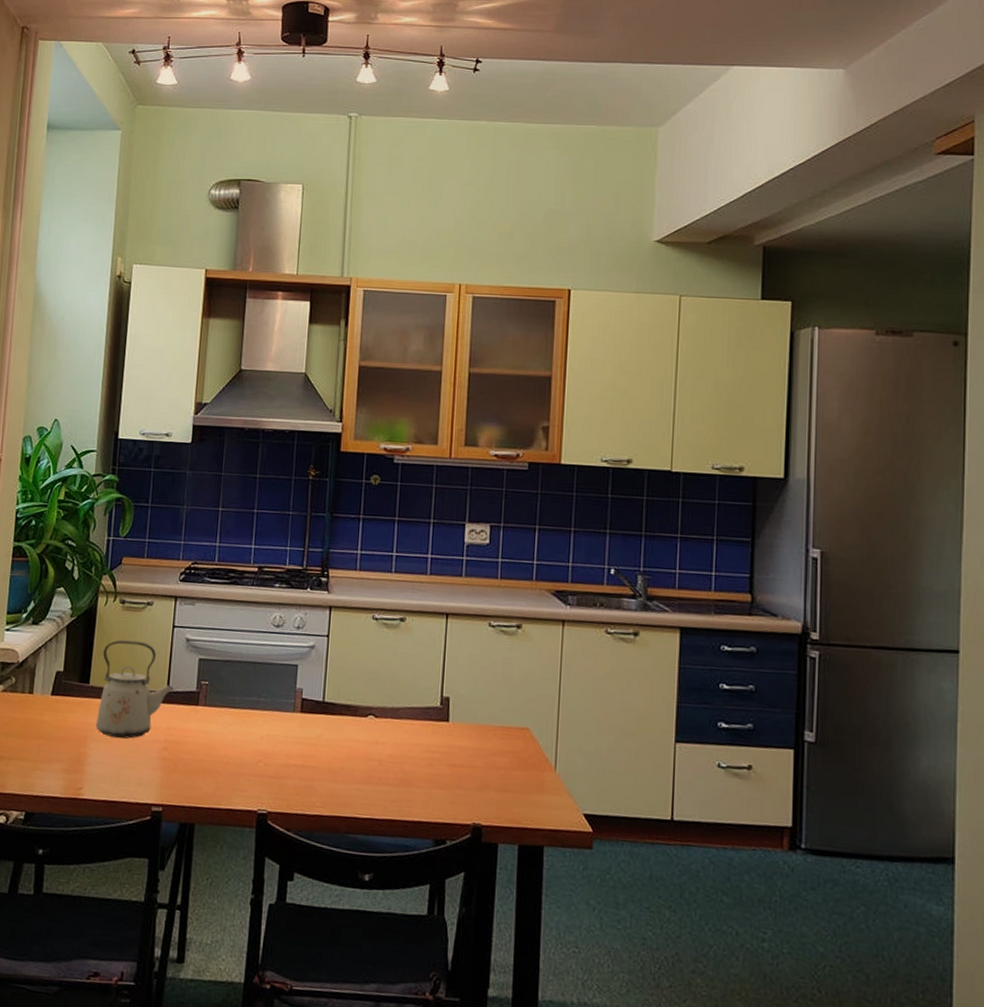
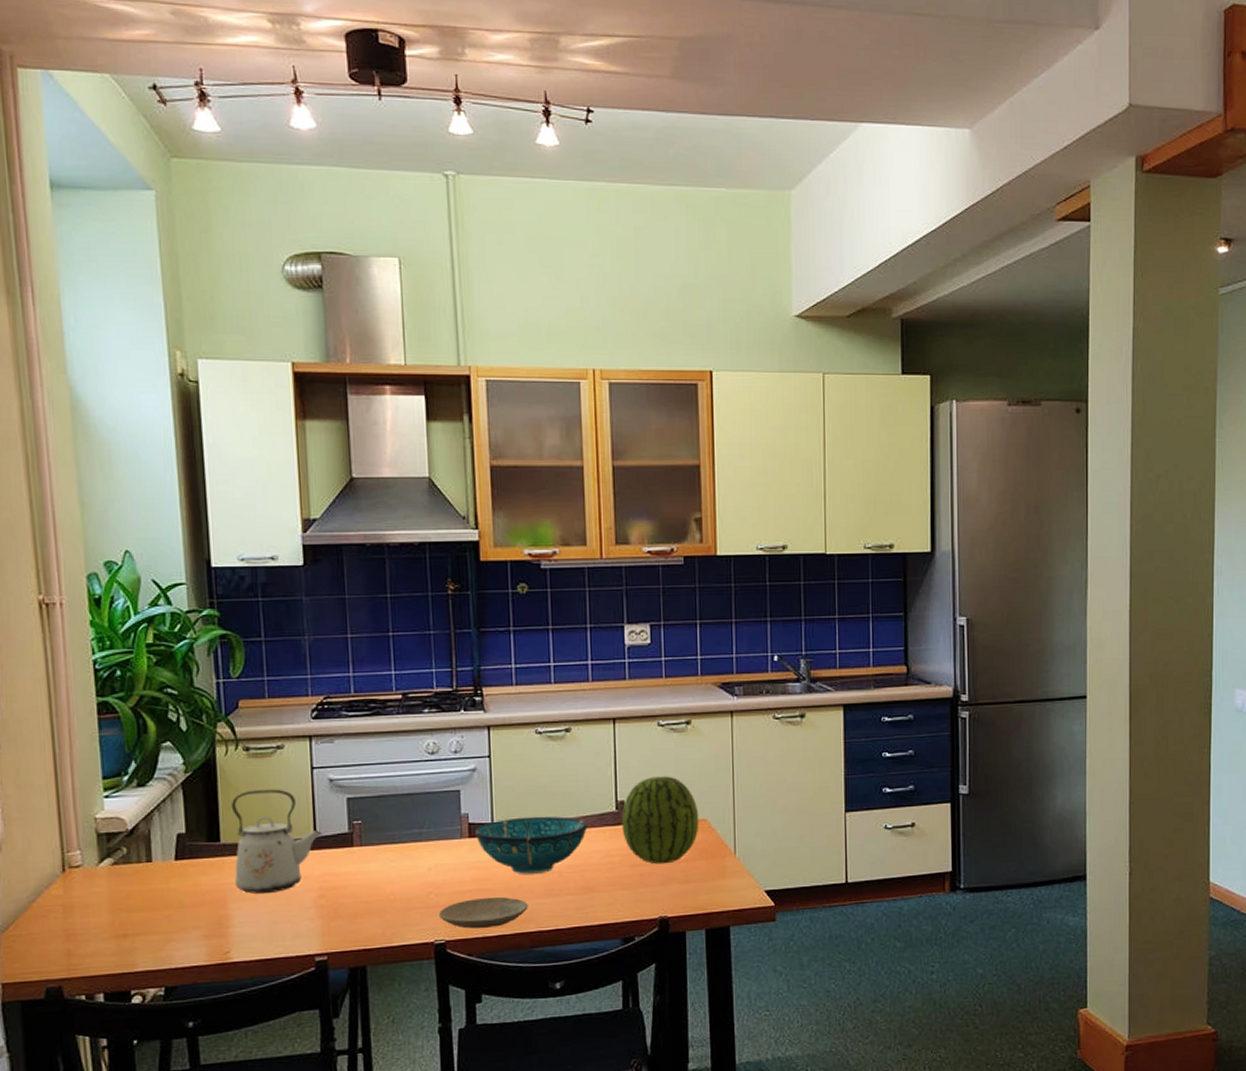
plate: none [265,774,348,806] -> present [439,897,528,929]
decorative bowl: none [307,699,411,760] -> present [475,816,587,875]
fruit: none [444,676,522,769] -> present [621,776,699,864]

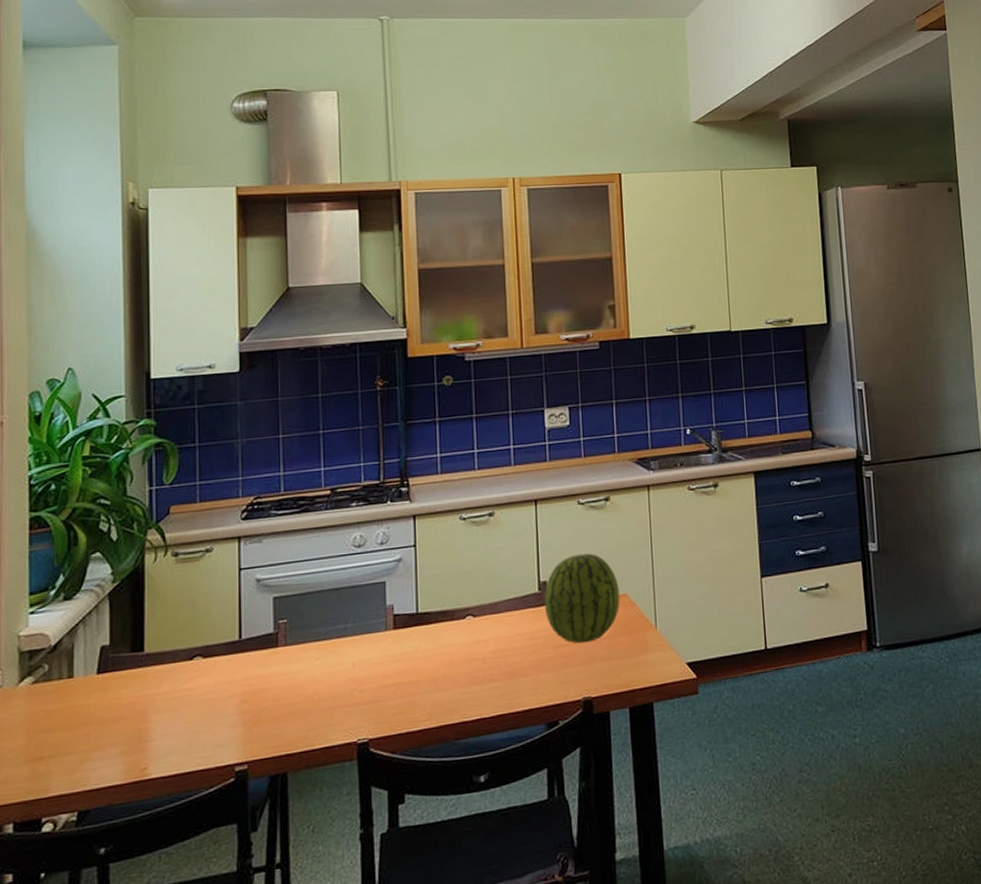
kettle: present [230,789,322,894] -> none [157,593,247,704]
plate: present [439,897,528,929] -> none [363,688,453,725]
decorative bowl: present [475,816,587,875] -> none [400,601,511,665]

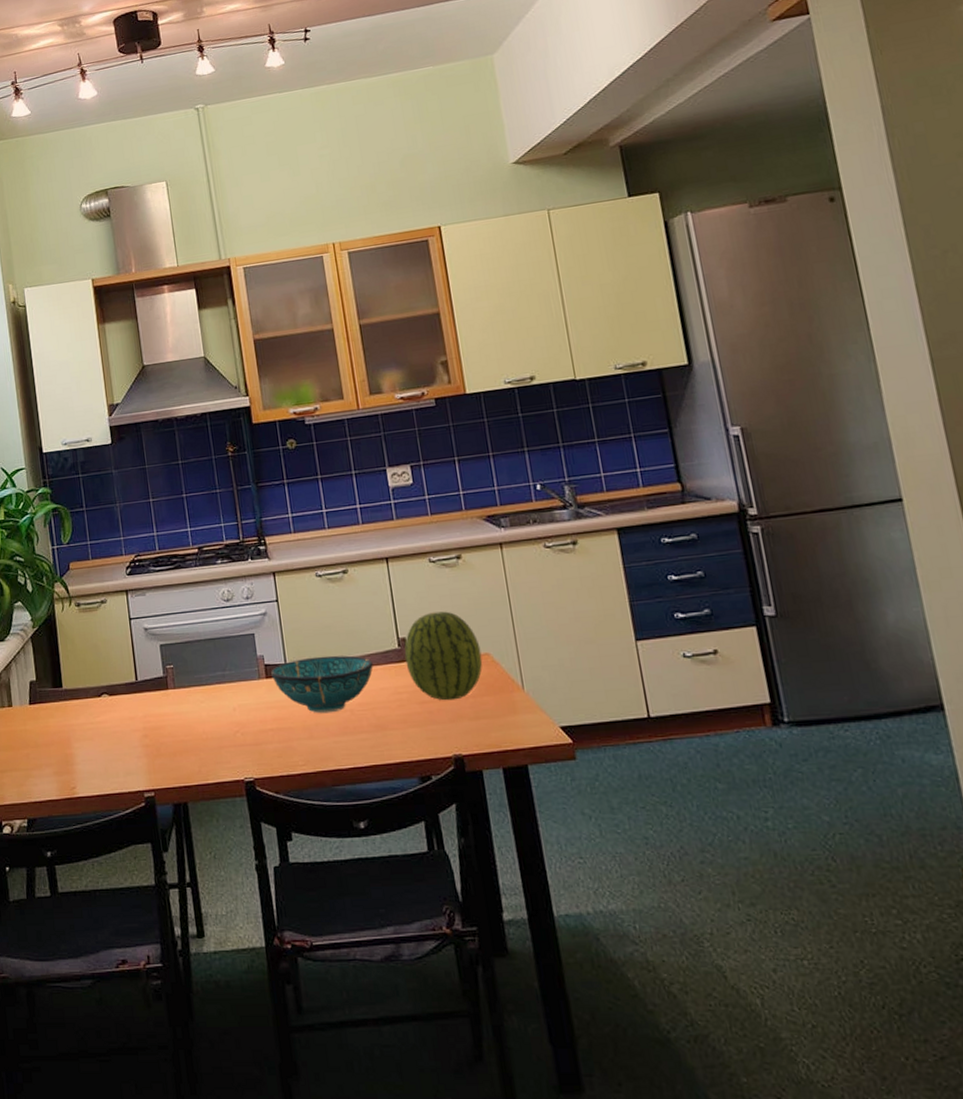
decorative bowl: none [400,601,511,665] -> present [271,655,373,714]

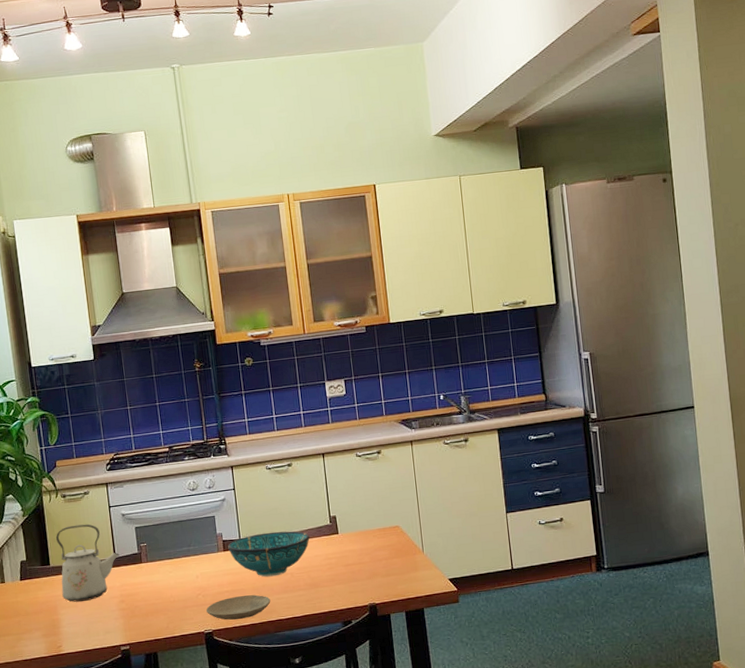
kettle: none [68,639,142,734] -> present [55,524,120,602]
plate: none [246,735,326,767] -> present [206,595,271,620]
fruit: present [404,611,483,701] -> none [334,494,394,563]

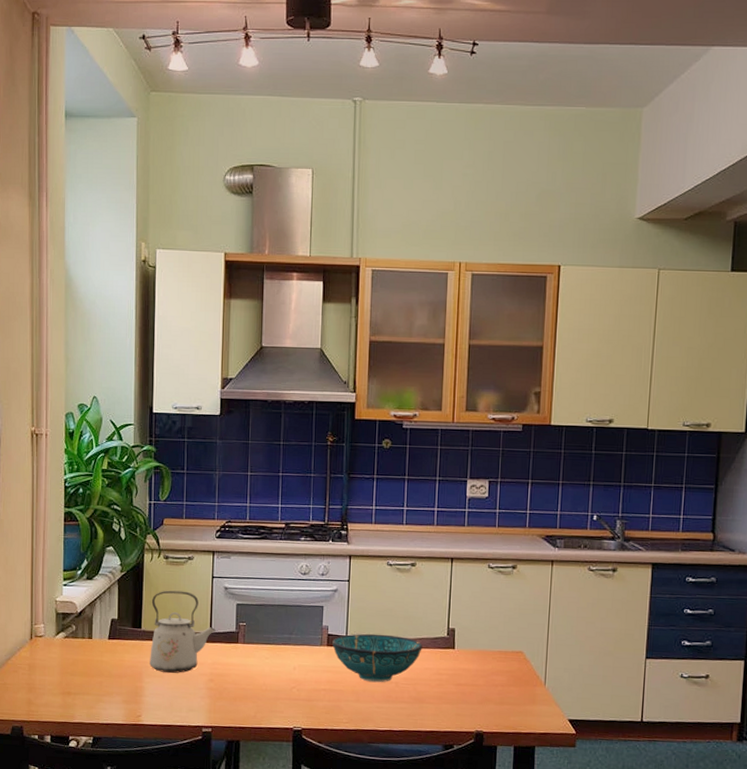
plate: present [206,595,271,620] -> none [299,696,369,722]

